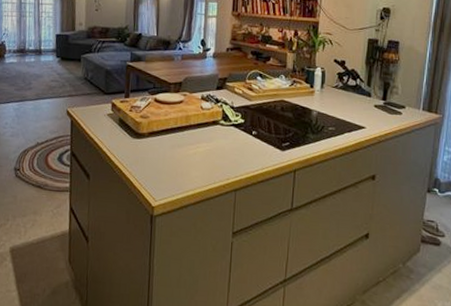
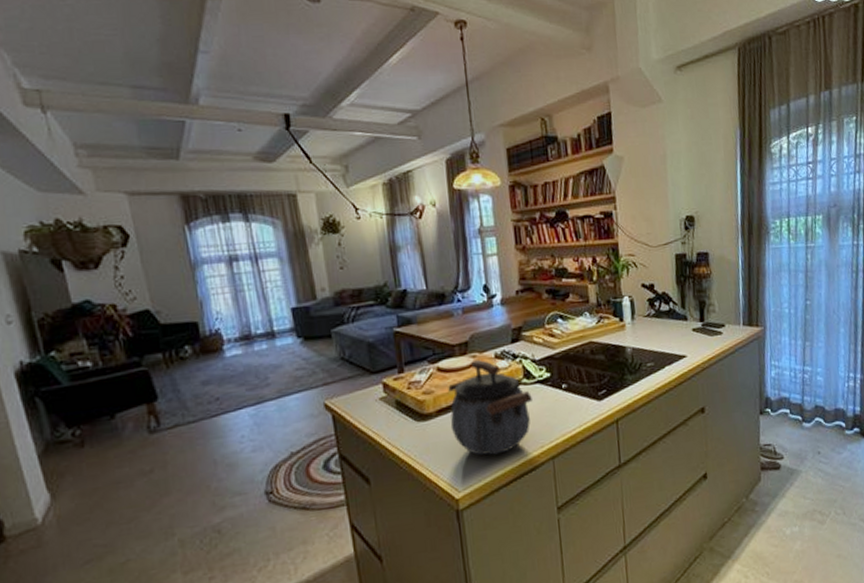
kettle: none [157,98,226,178] -> present [448,359,532,456]

